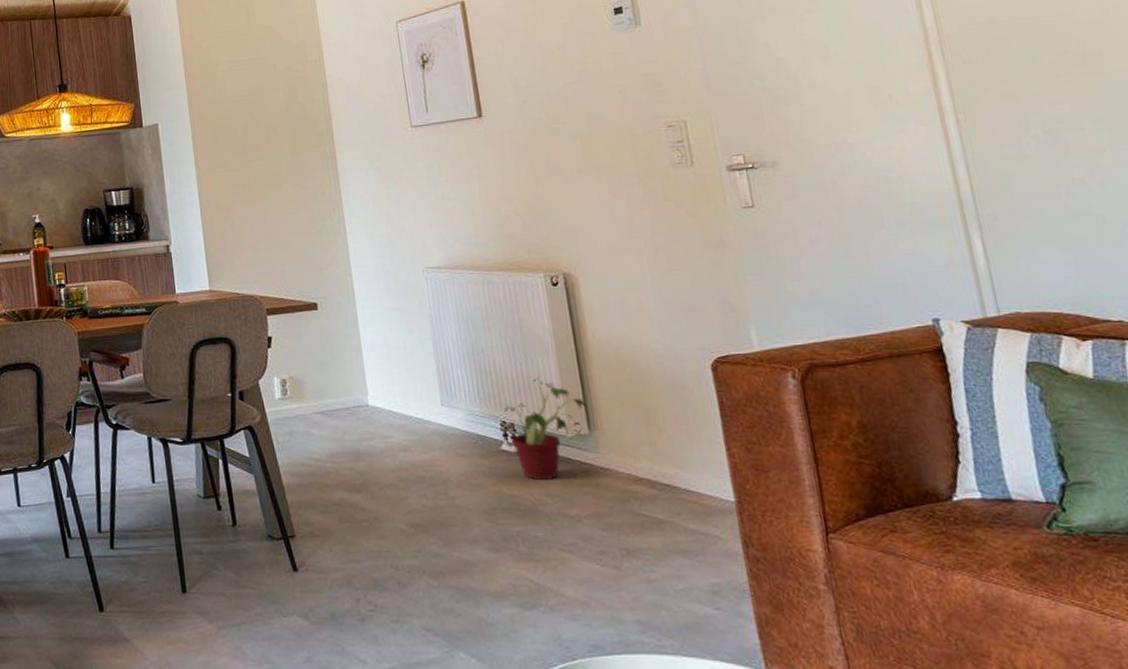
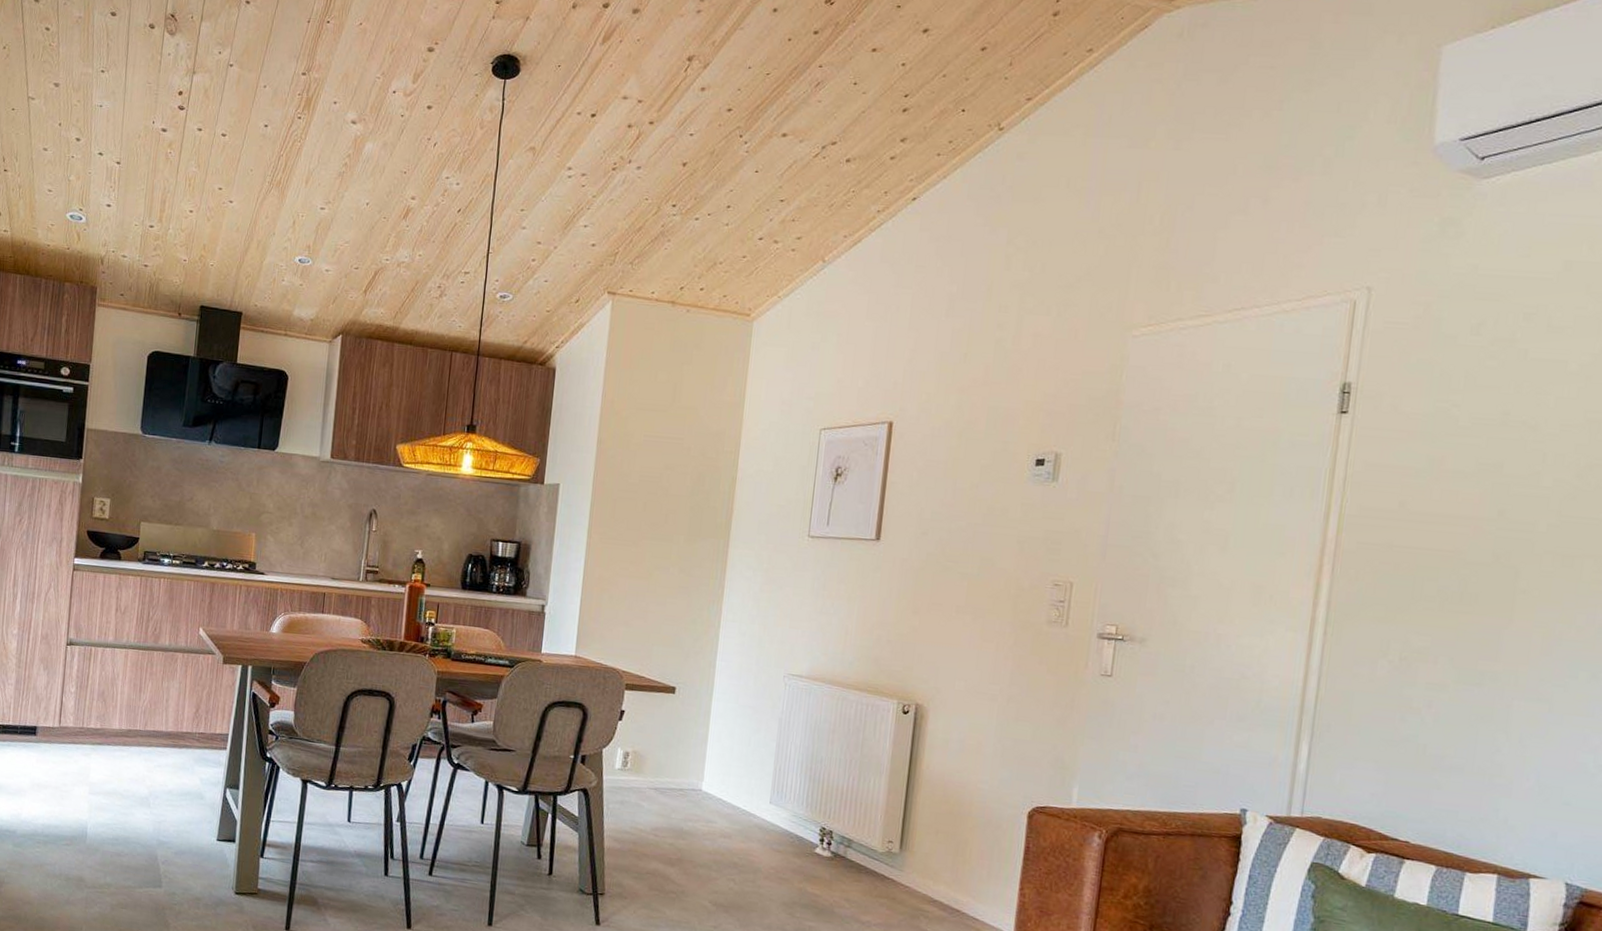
potted plant: present [503,376,588,480] -> none [826,793,905,887]

